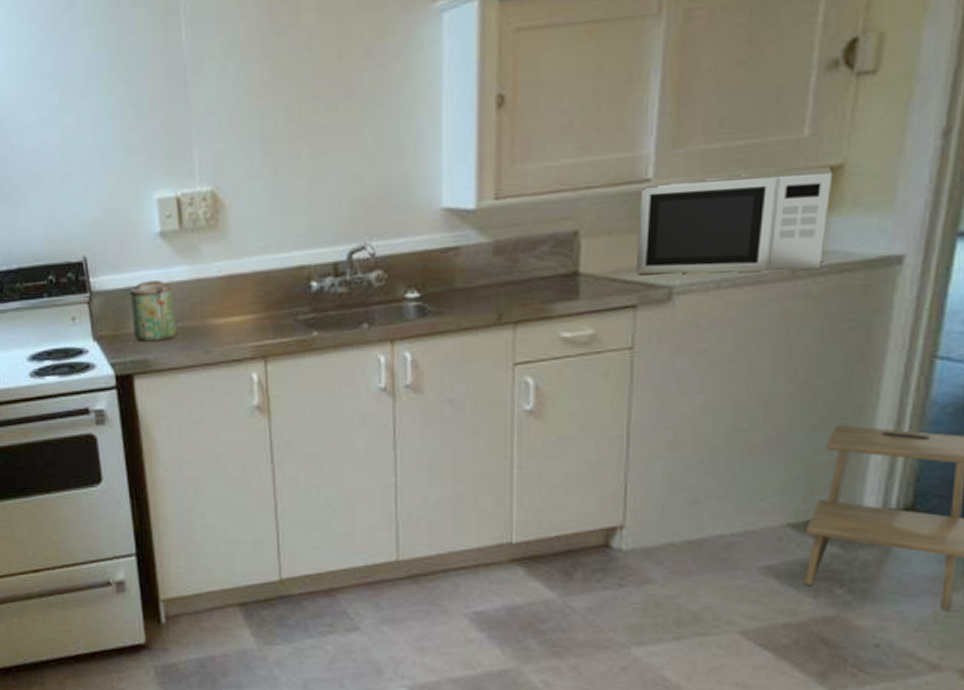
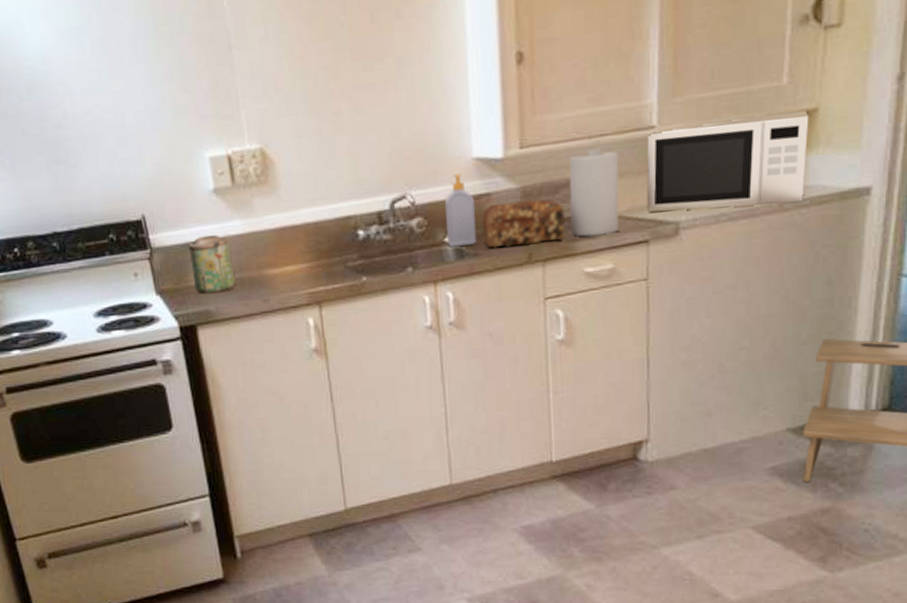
soap bottle: none [407,224,442,304] -> present [444,174,478,248]
bread loaf: none [448,255,543,307] -> present [482,198,566,249]
paper towel holder: none [548,202,607,299] -> present [569,149,619,237]

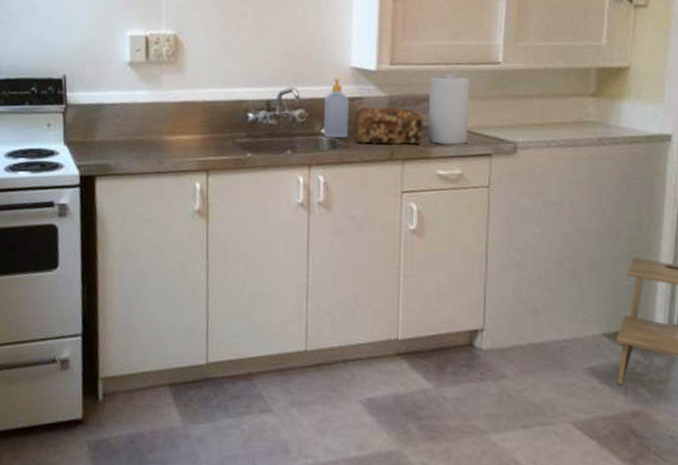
canister: present [188,235,236,294] -> none [99,100,137,150]
microwave: present [646,110,809,213] -> none [490,66,623,140]

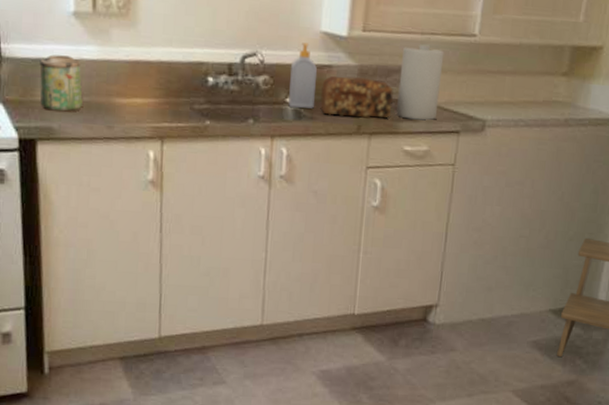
canister: none [99,100,137,150] -> present [39,54,83,112]

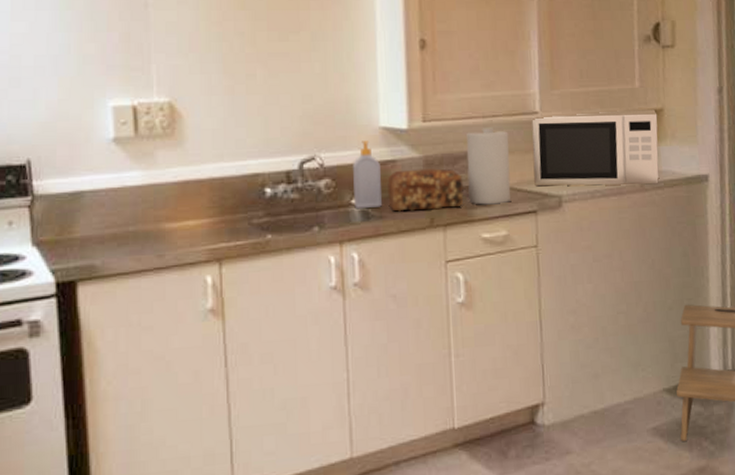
canister: present [39,54,83,112] -> none [77,185,128,247]
microwave: none [460,39,596,121] -> present [531,109,659,186]

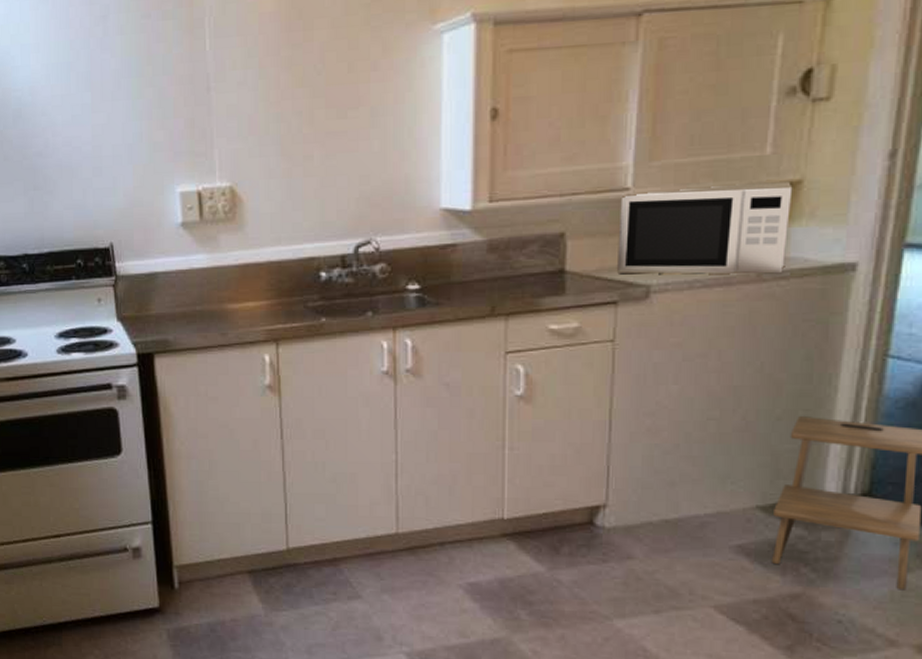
soap bottle: present [352,140,383,209] -> none [408,223,440,295]
bread loaf: present [387,168,465,212] -> none [446,253,532,299]
paper towel holder: present [466,128,511,205] -> none [537,207,590,294]

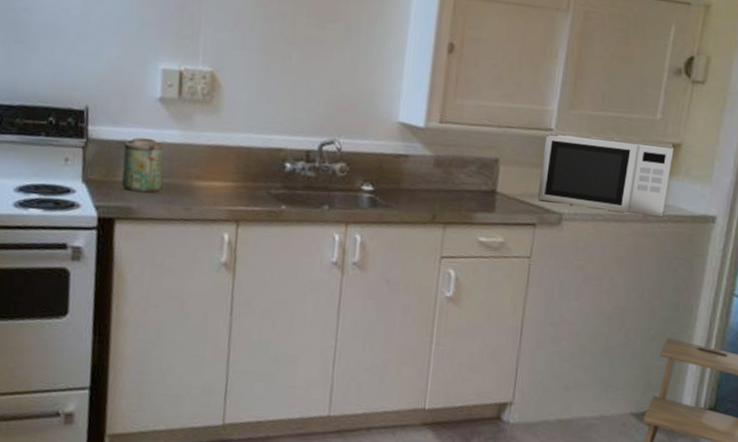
canister: none [152,267,195,323] -> present [121,137,163,193]

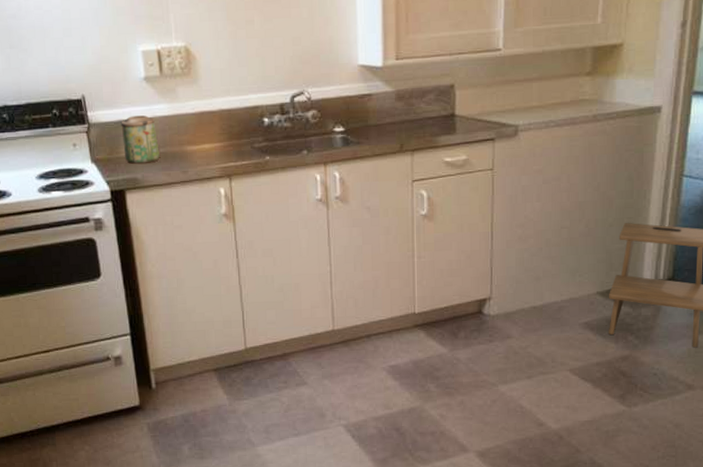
microwave: present [537,133,674,218] -> none [493,44,617,117]

